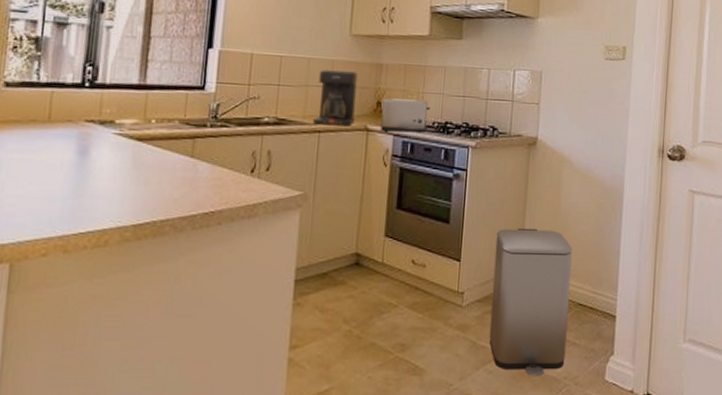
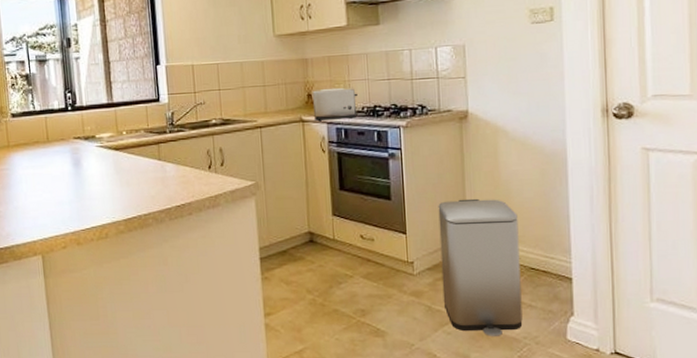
coffee maker: present [313,70,358,126] -> none [252,69,291,121]

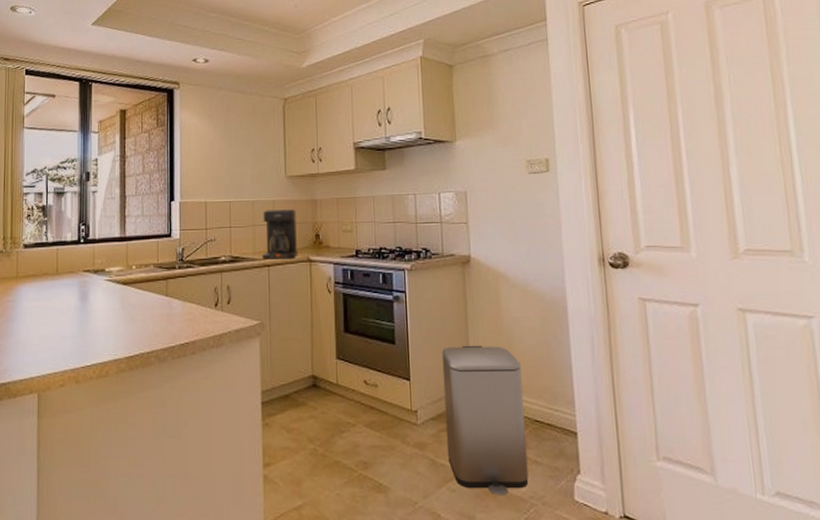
coffee maker: none [252,69,291,121] -> present [262,209,298,260]
toaster: present [312,86,358,121] -> none [320,228,364,261]

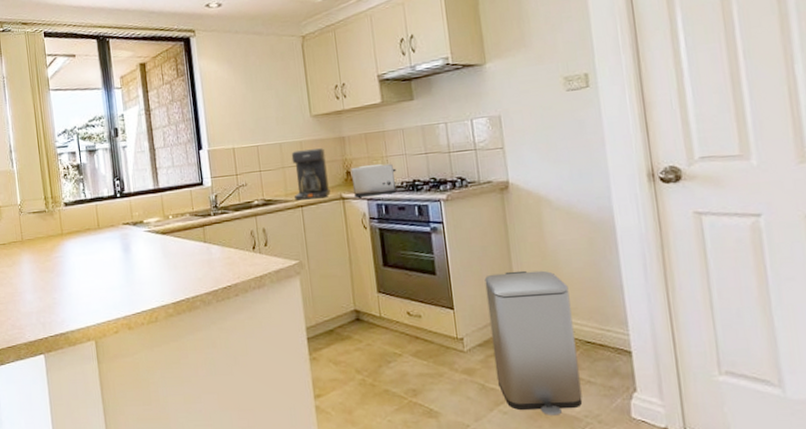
toaster: none [320,228,364,261] -> present [350,162,396,198]

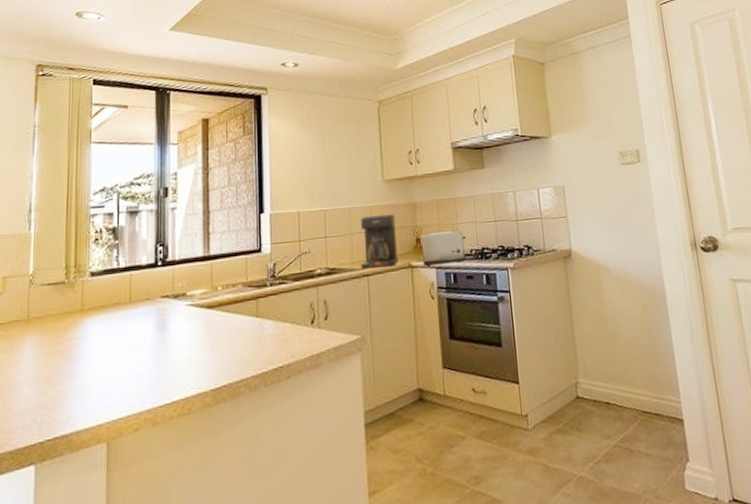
pedal bin: present [484,270,583,416] -> none [549,339,641,495]

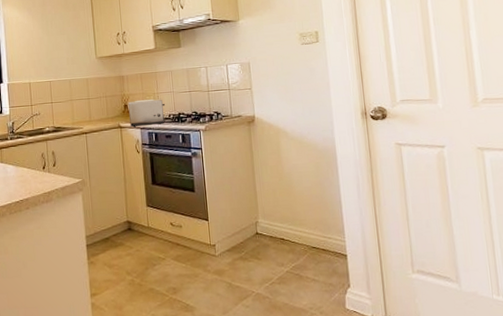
coffee maker: present [360,214,399,269] -> none [78,85,110,128]

